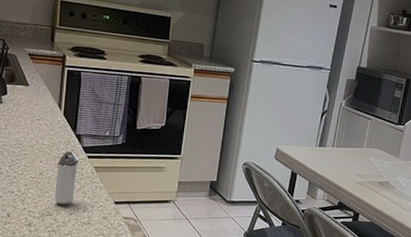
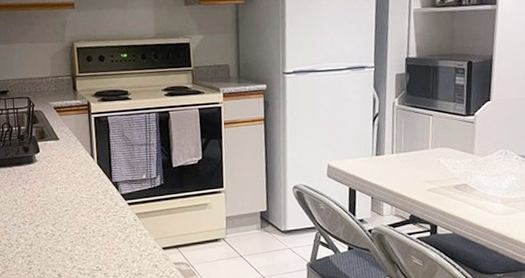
shaker: present [54,151,79,206] -> none [98,201,121,259]

